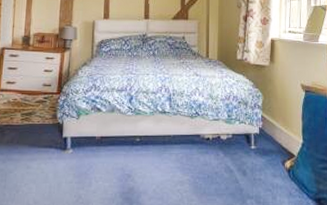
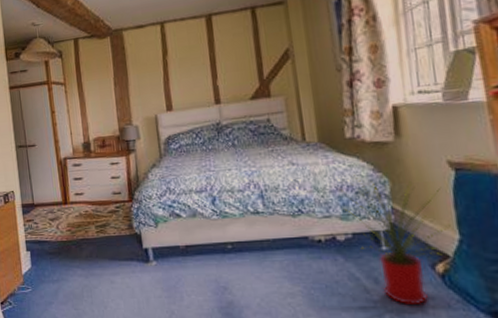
house plant: none [227,88,298,192] -> present [341,173,451,304]

